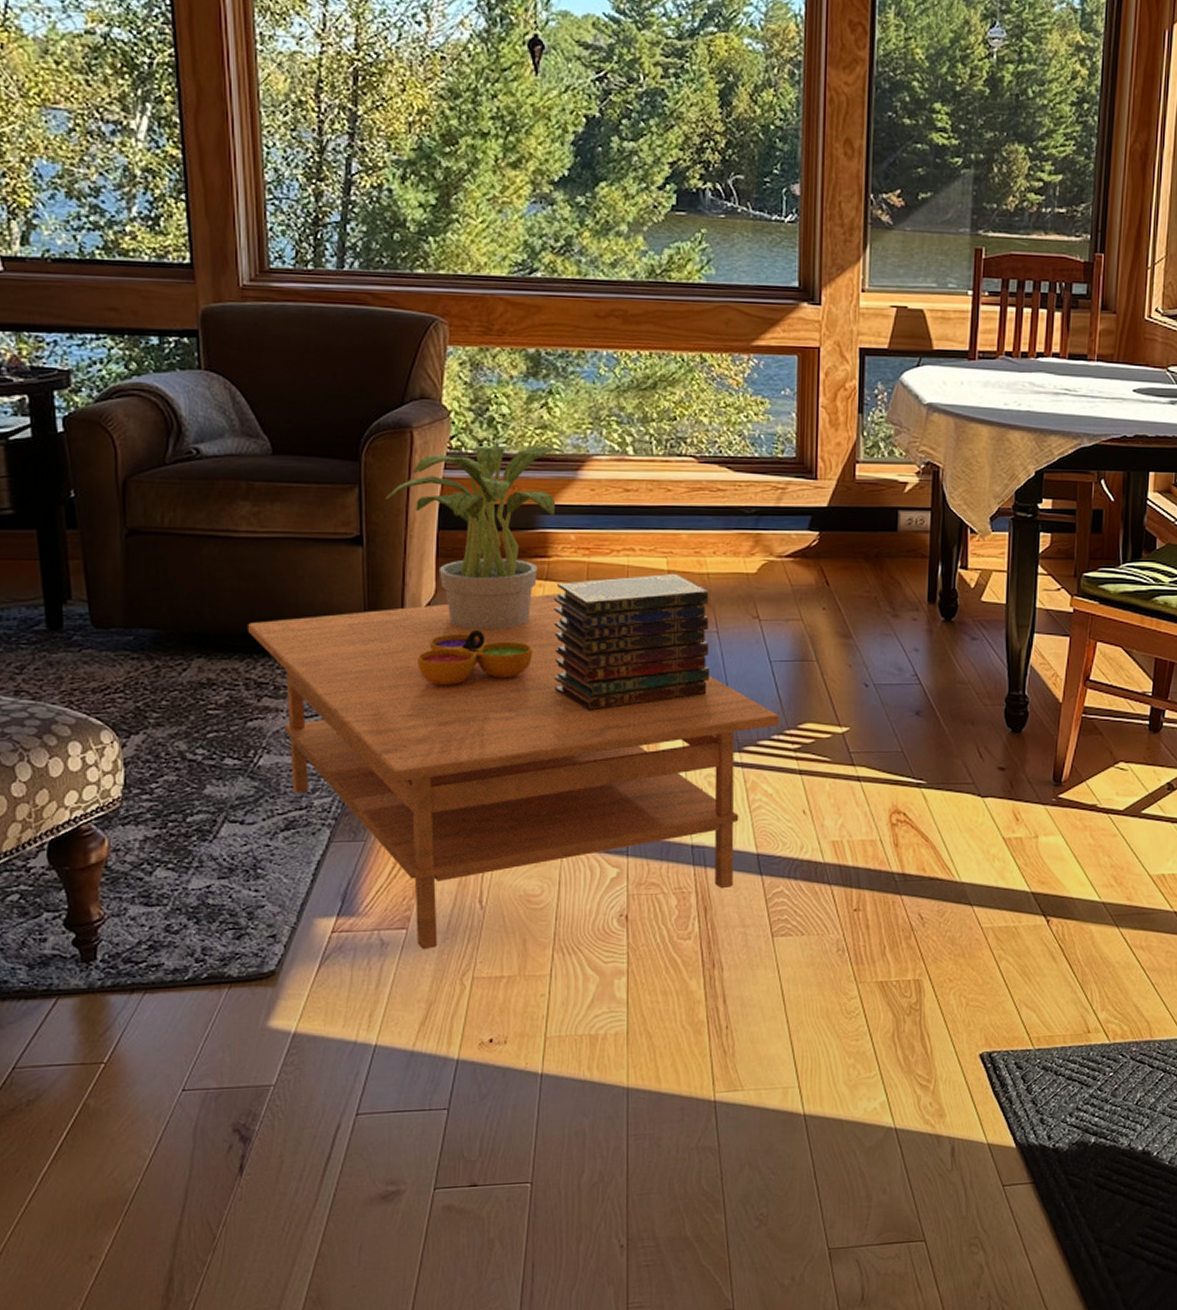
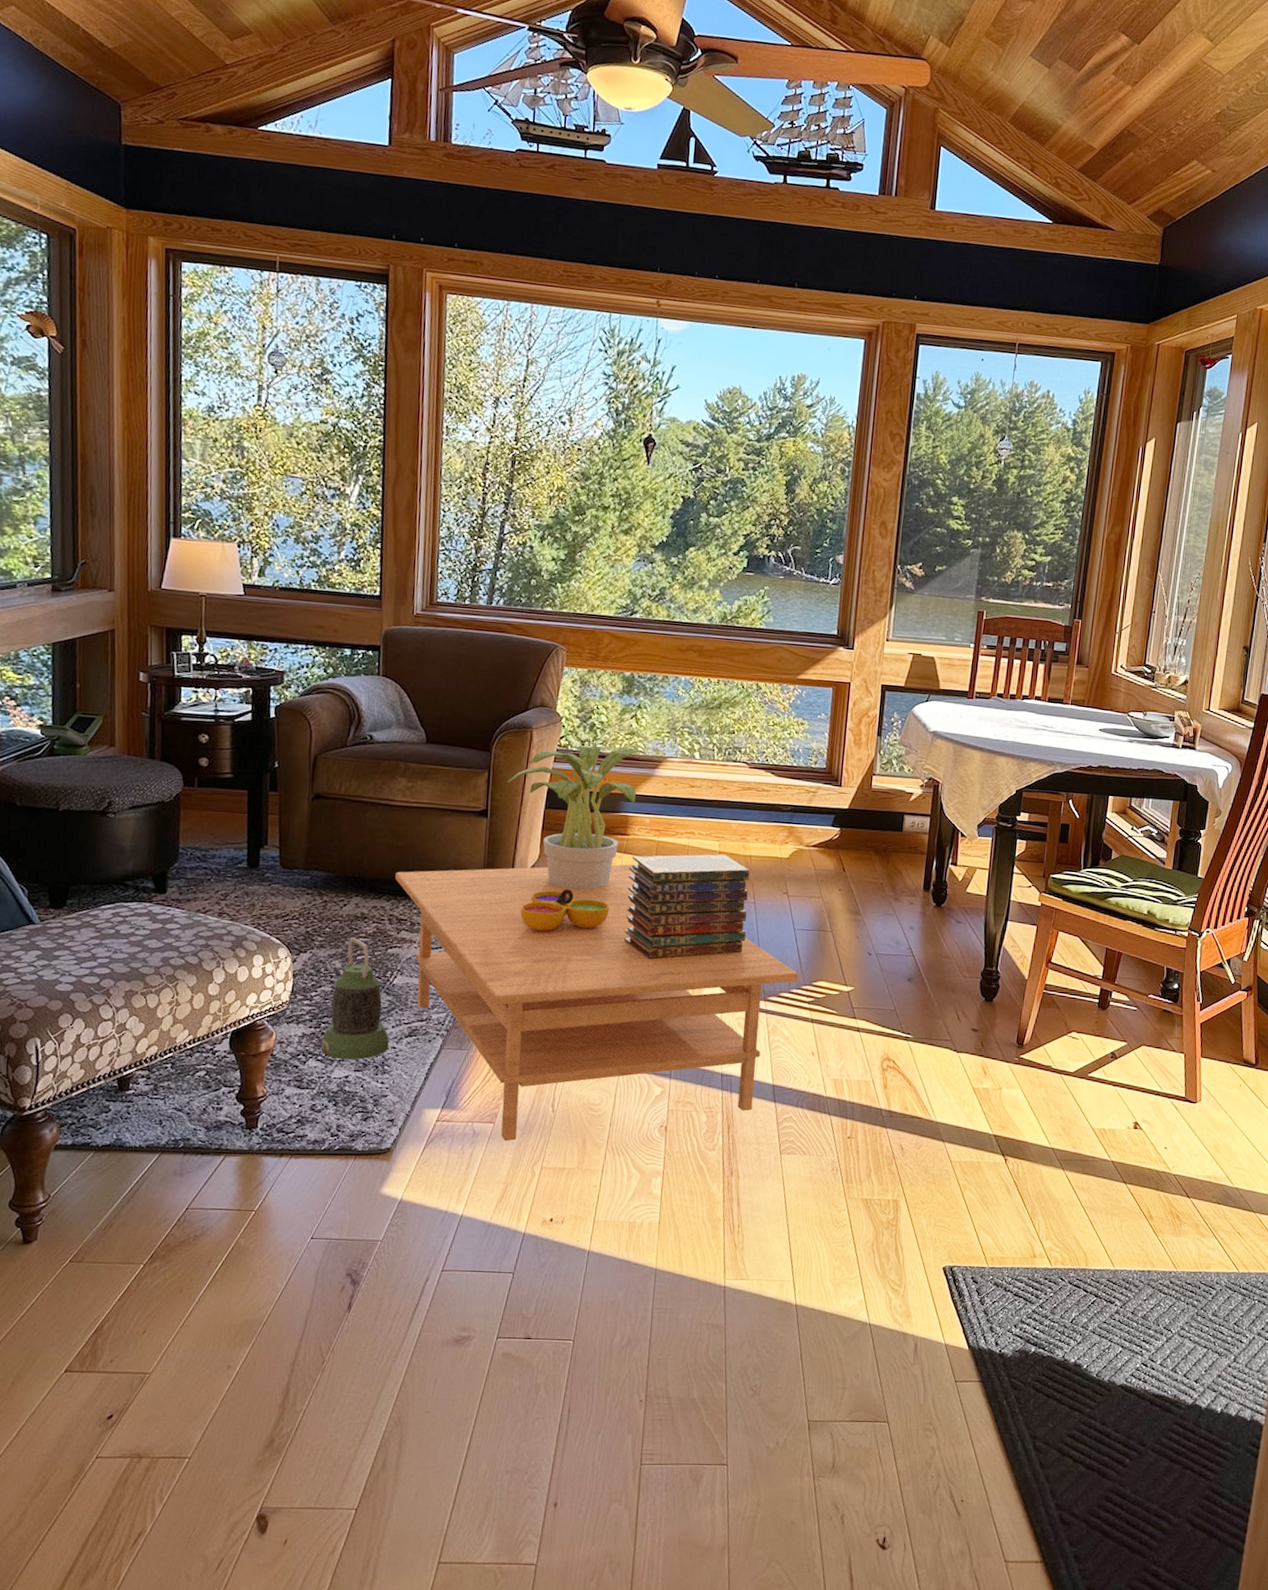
lantern: none [171,711,260,866] -> present [321,937,389,1060]

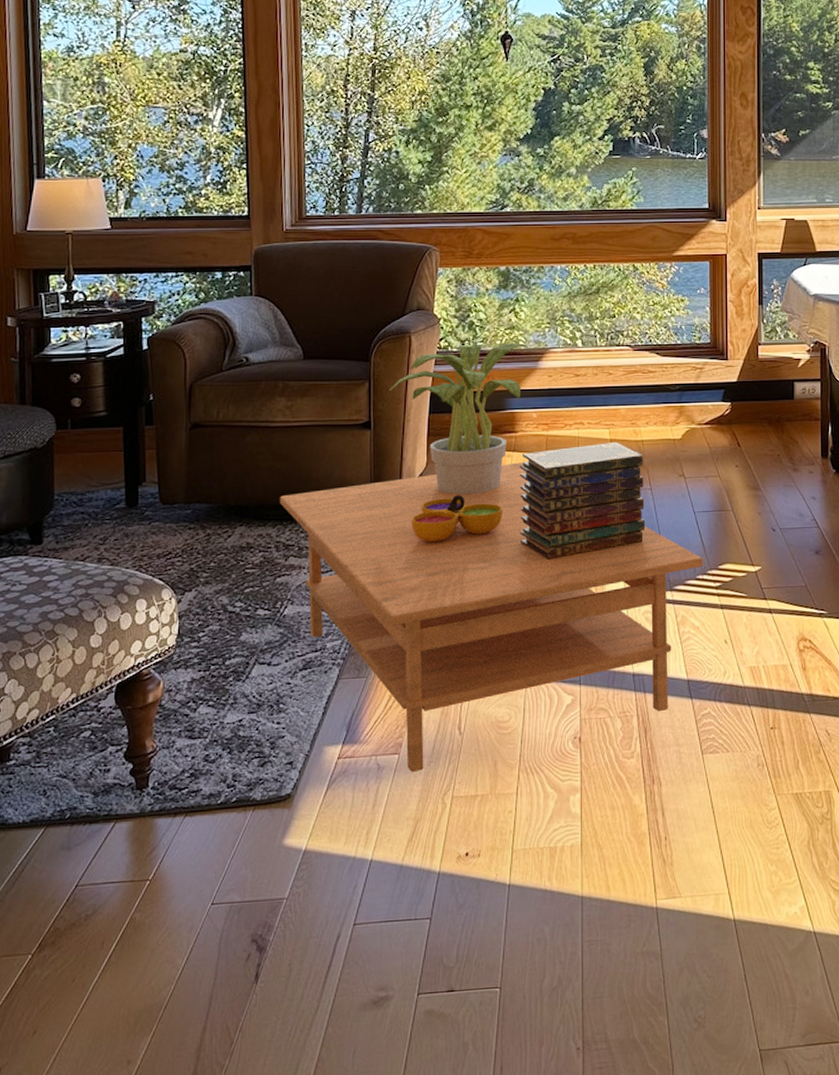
lantern: present [321,937,389,1060] -> none [212,570,283,702]

